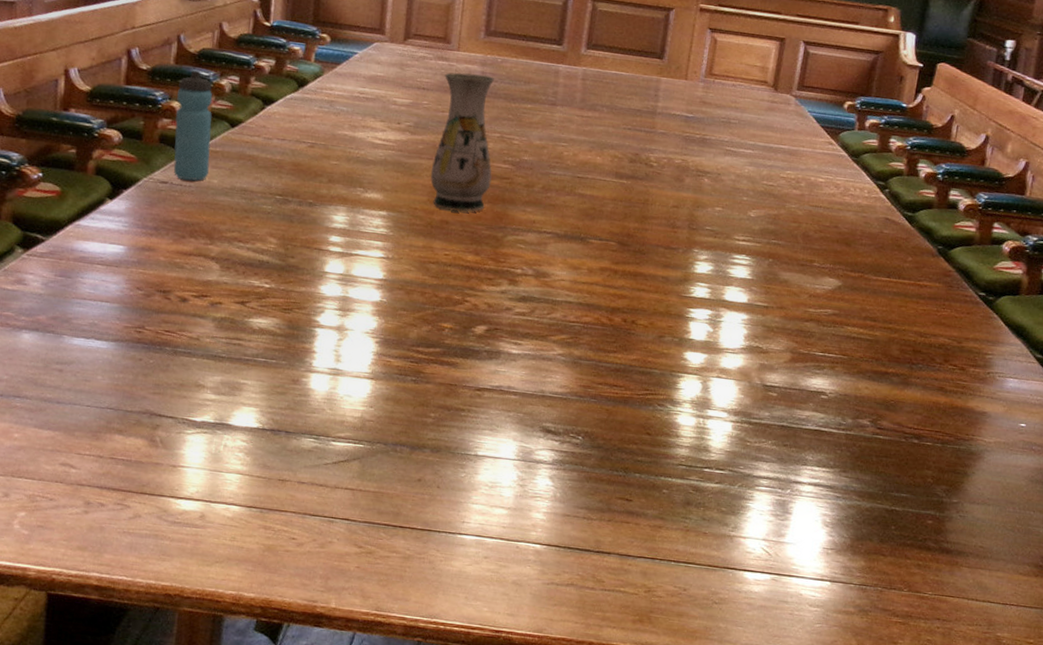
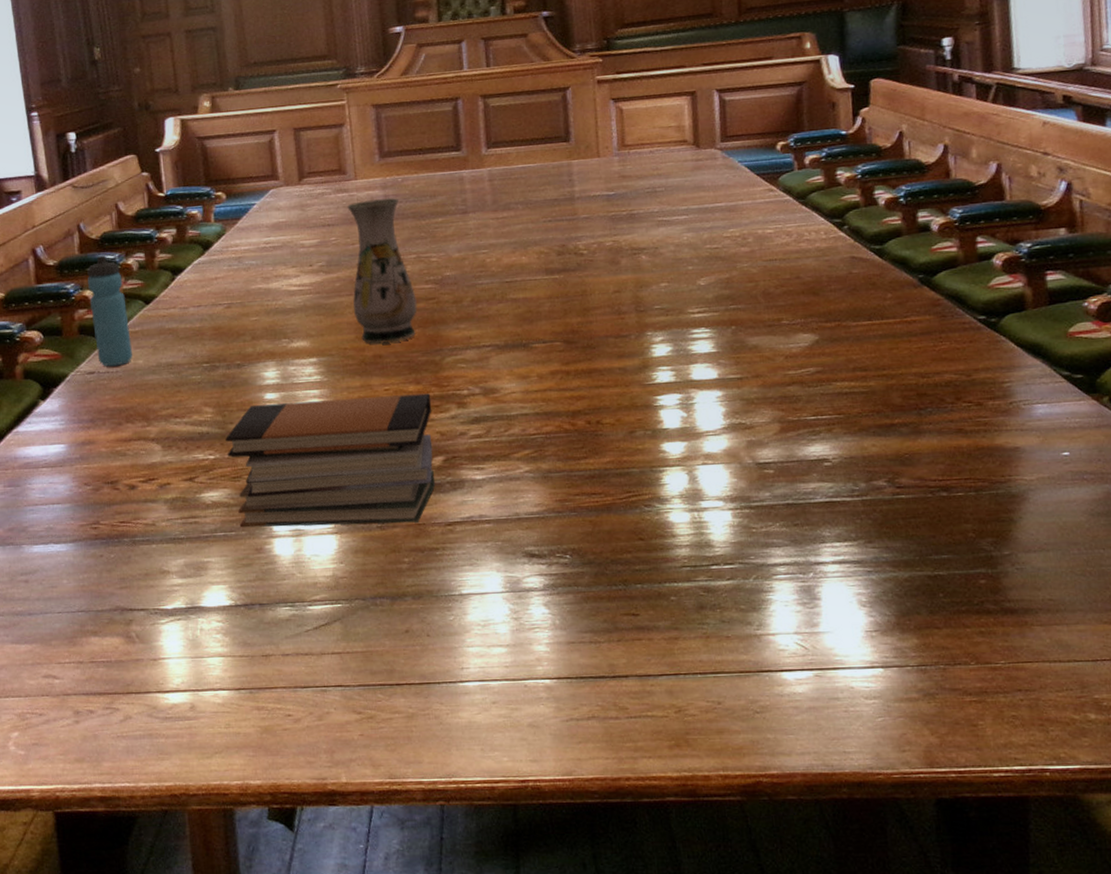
book stack: none [281,244,487,383] -> present [226,393,436,527]

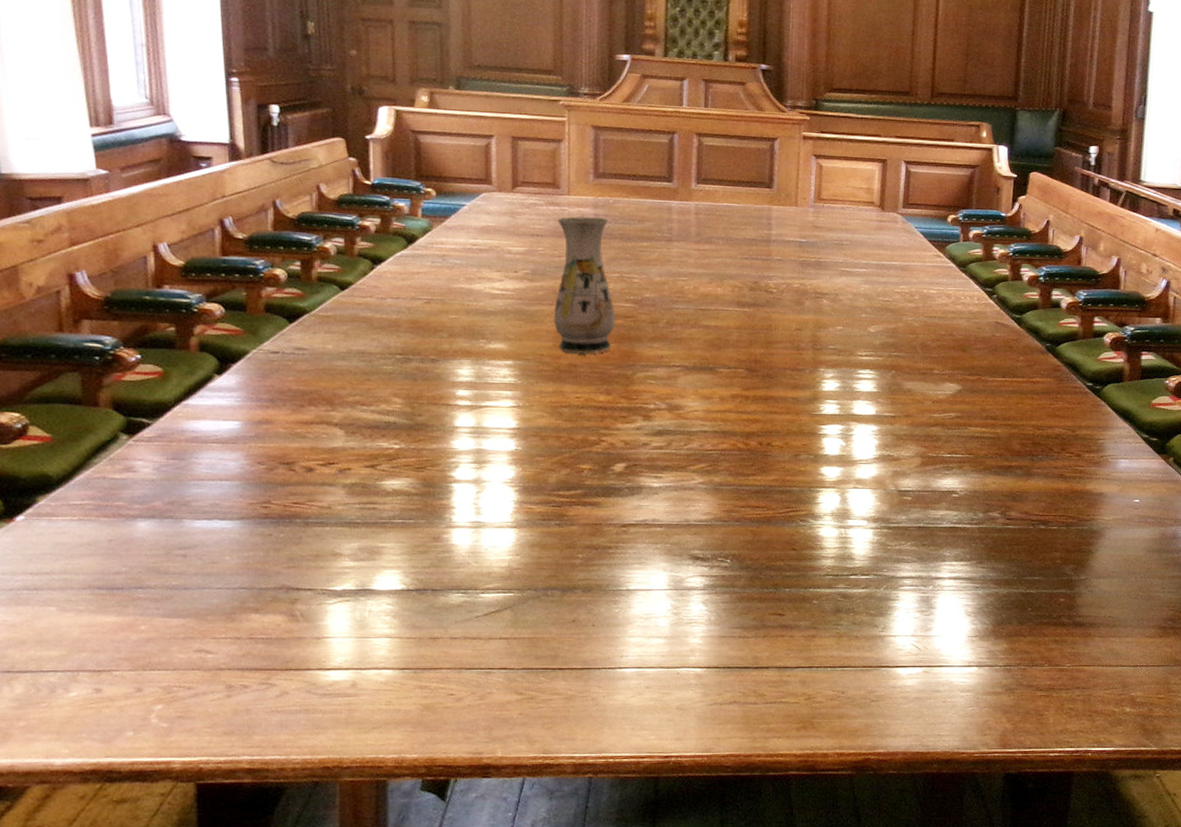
water bottle: present [87,256,132,367] -> none [279,236,322,348]
book stack: present [226,393,436,527] -> none [412,399,619,522]

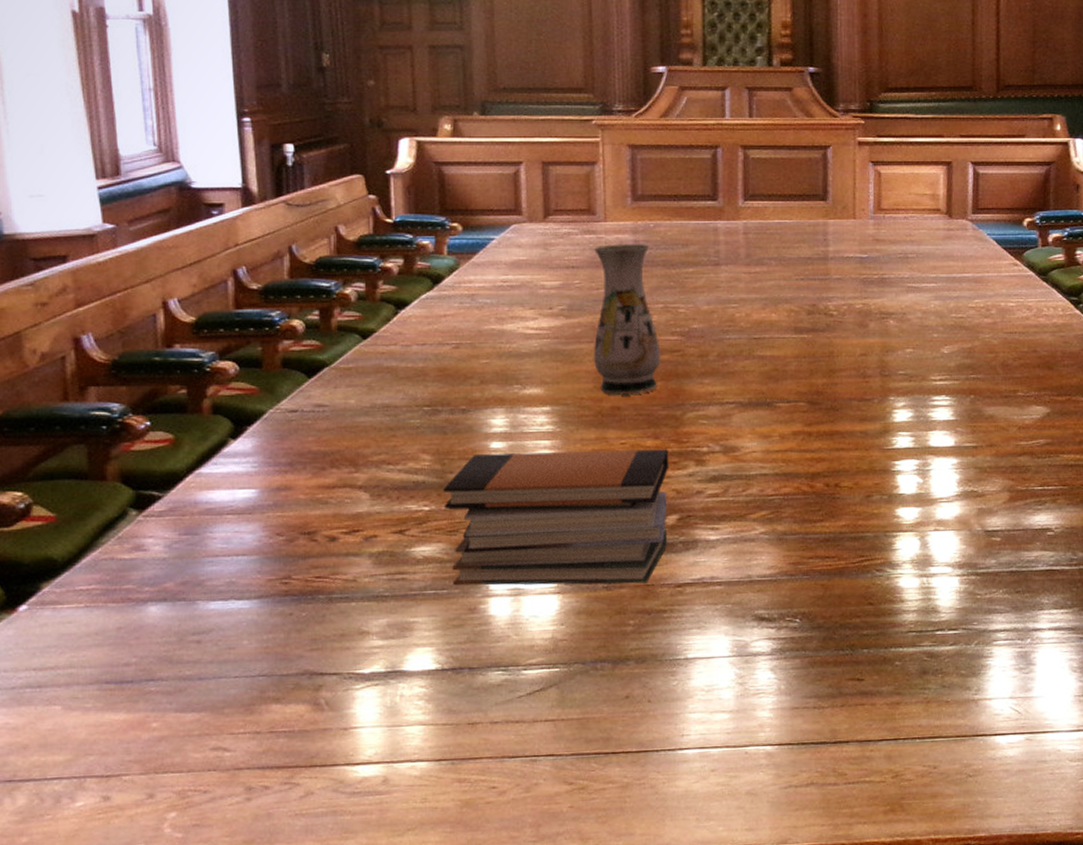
book stack: none [412,399,619,522] -> present [444,449,669,585]

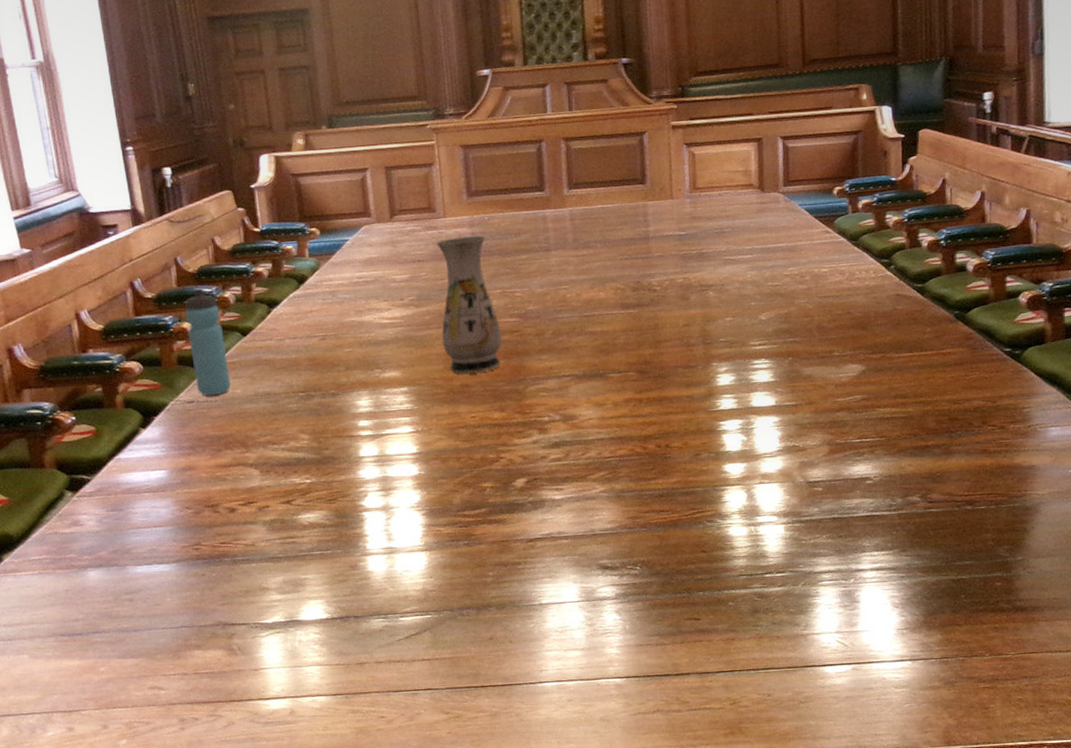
water bottle: none [297,283,343,405] -> present [185,289,231,396]
book stack: present [444,449,669,585] -> none [321,420,518,546]

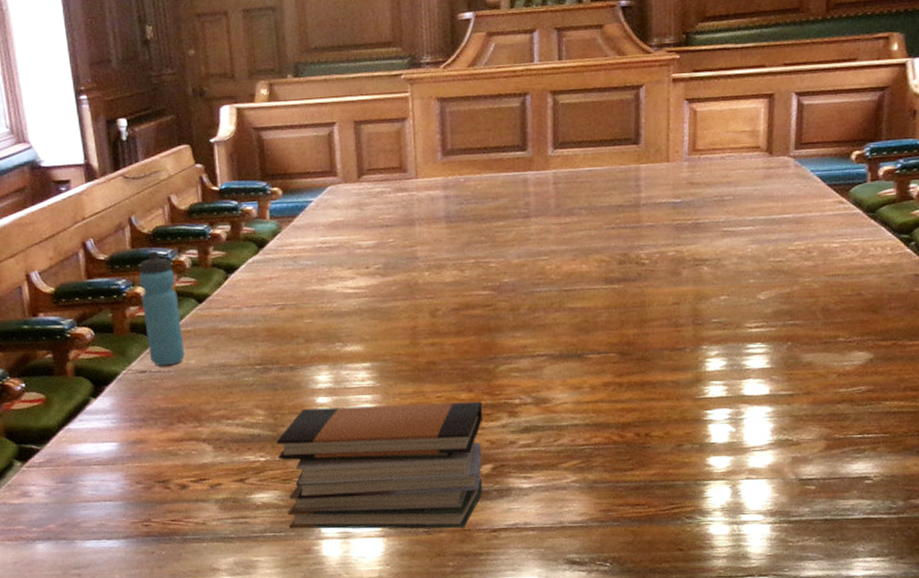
book stack: none [321,420,518,546] -> present [277,401,483,529]
vase: present [436,235,502,375] -> none [407,199,473,351]

